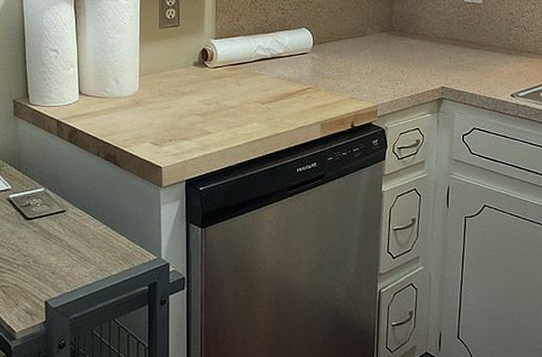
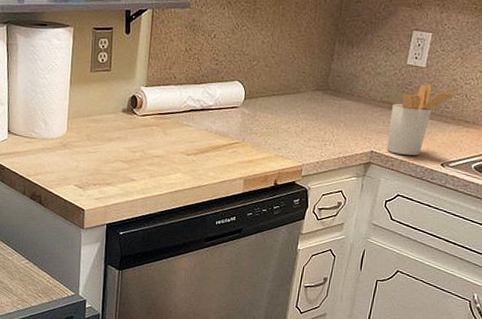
utensil holder: none [456,19,516,88] -> present [386,84,458,156]

